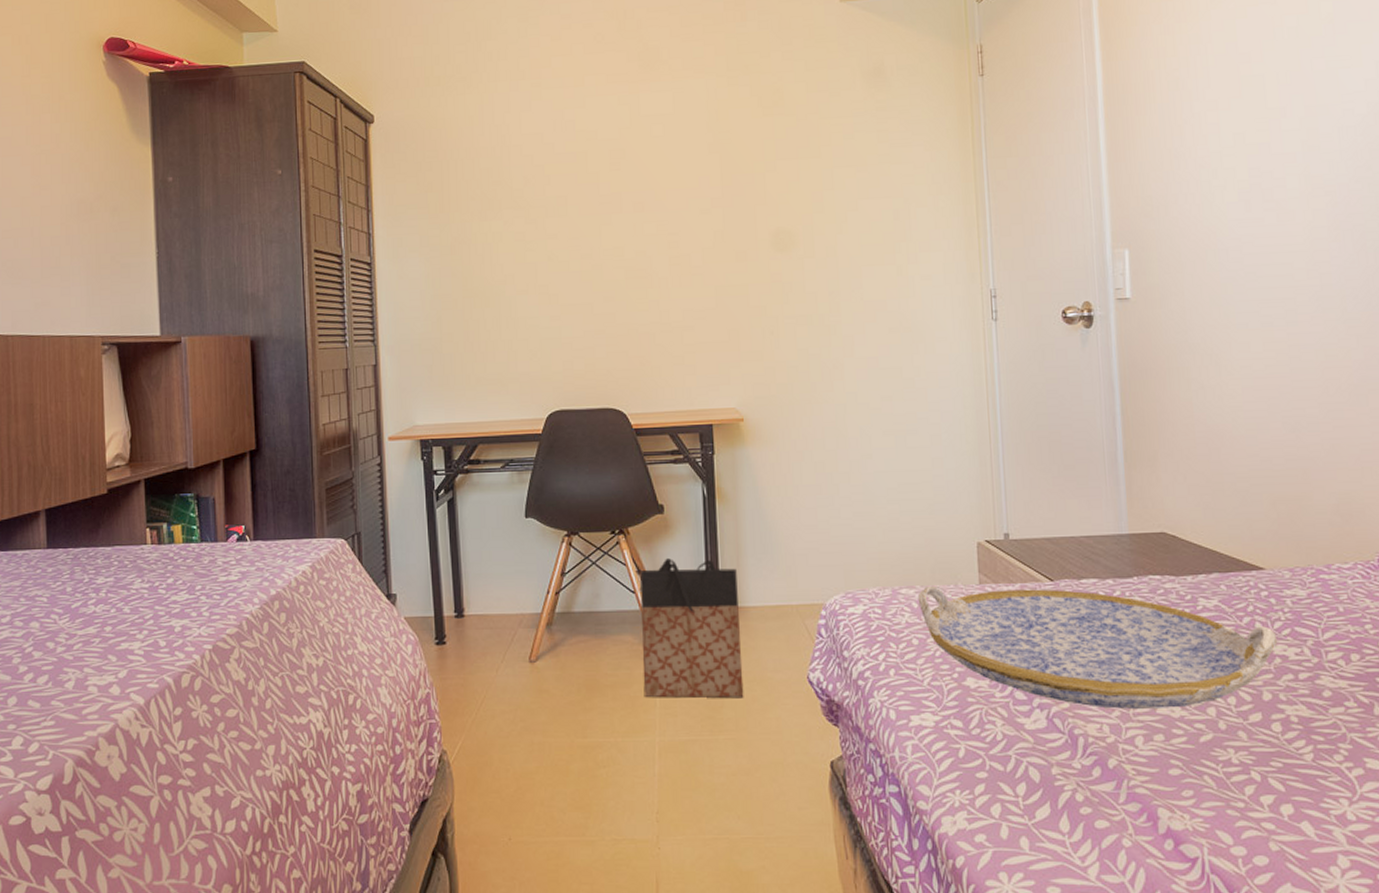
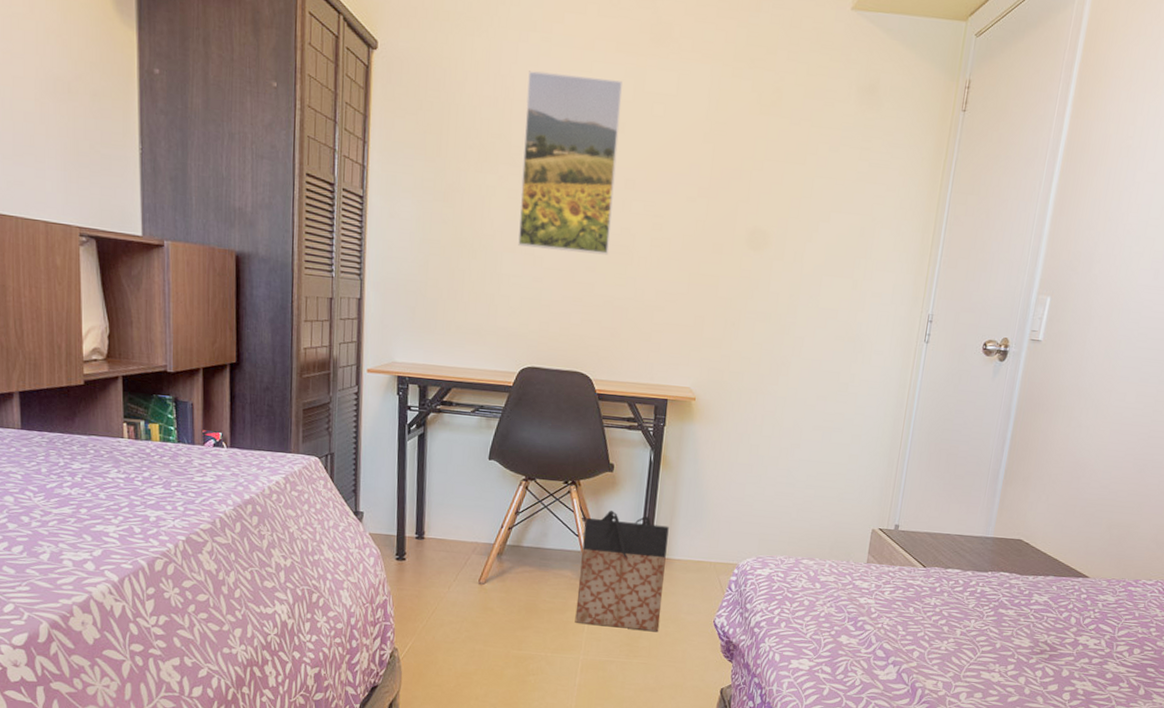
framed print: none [522,110,627,287] -> present [518,70,622,255]
serving tray: present [917,585,1278,709] -> none [814,559,1085,675]

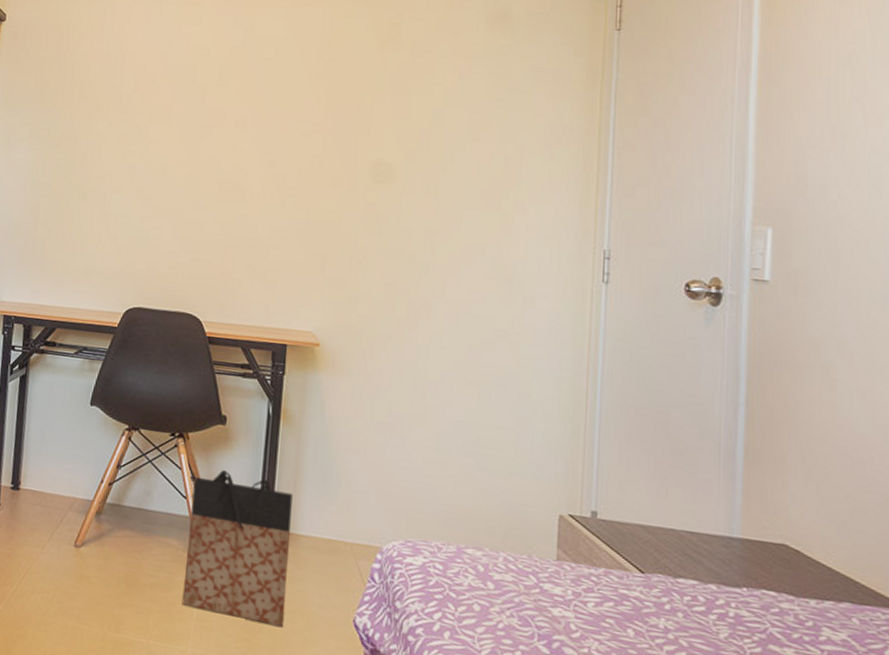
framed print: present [518,70,622,255] -> none [127,28,232,193]

